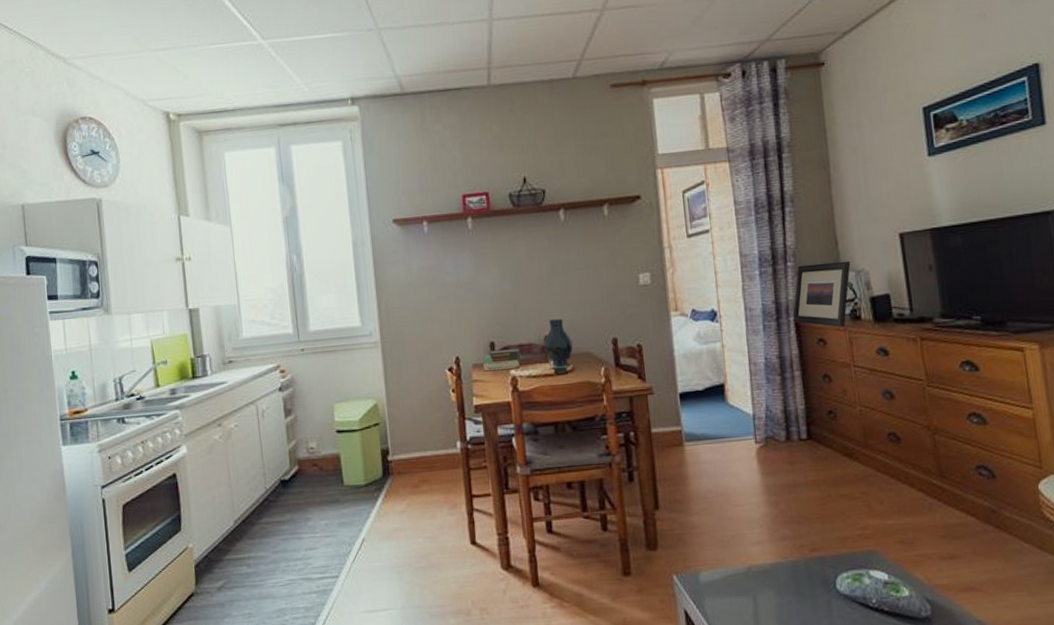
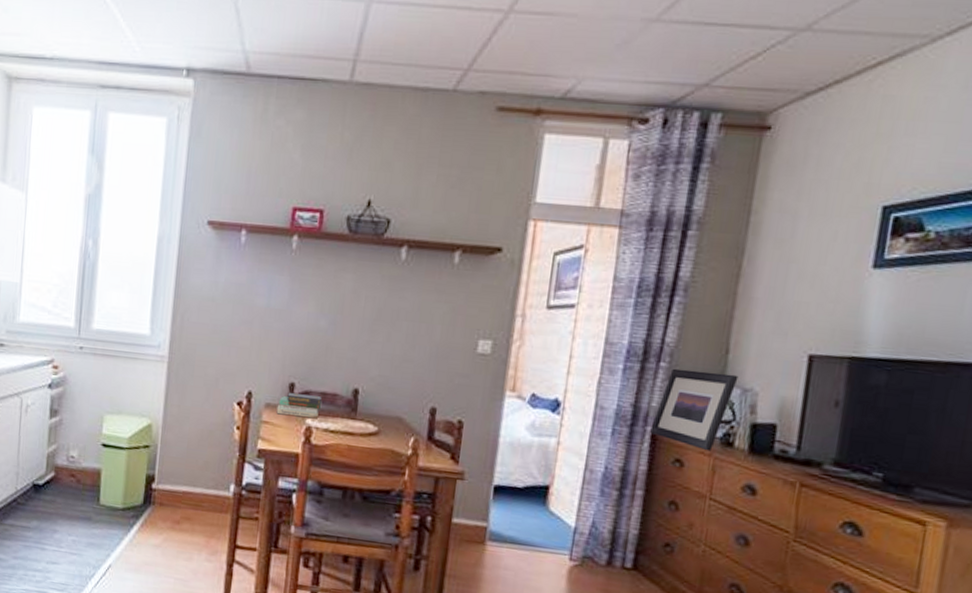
vase: present [543,319,574,374] -> none [349,371,385,435]

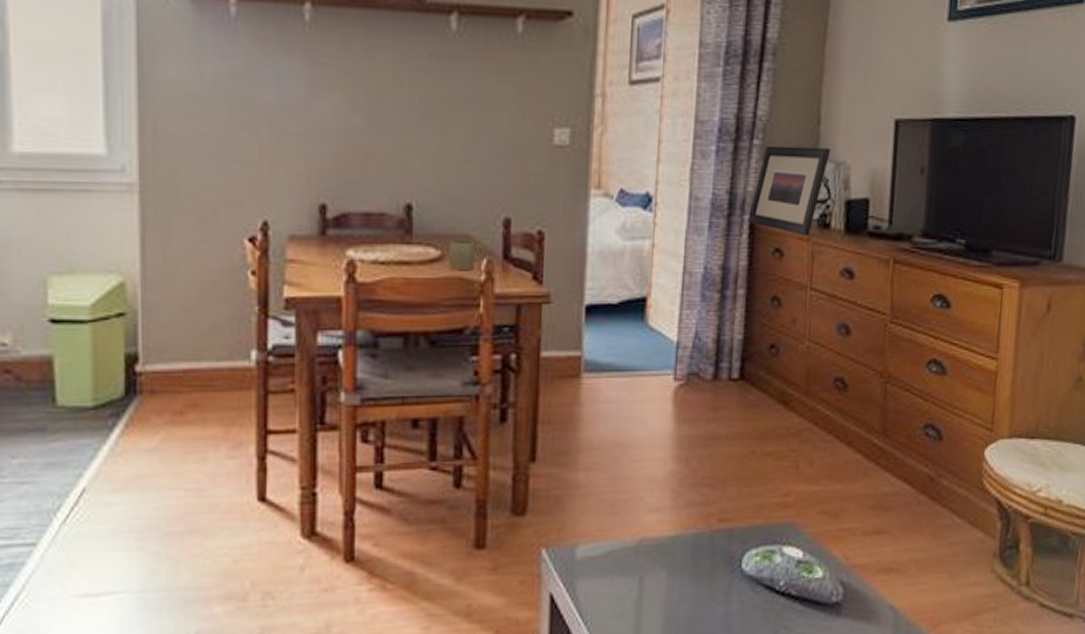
books: present [276,393,322,419] -> none [305,218,366,249]
mug: none [383,419,413,446] -> present [447,238,484,271]

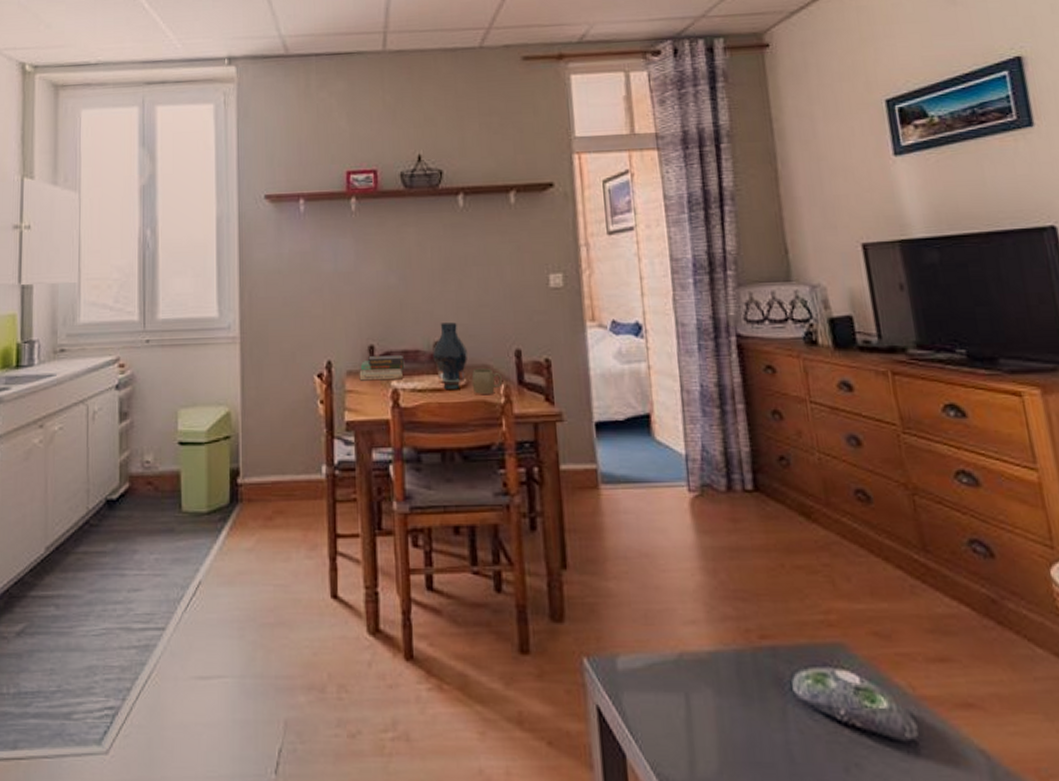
books: none [305,218,366,249] -> present [359,355,405,381]
vase: none [402,180,447,262] -> present [433,322,469,389]
picture frame: present [748,145,831,236] -> none [734,273,804,353]

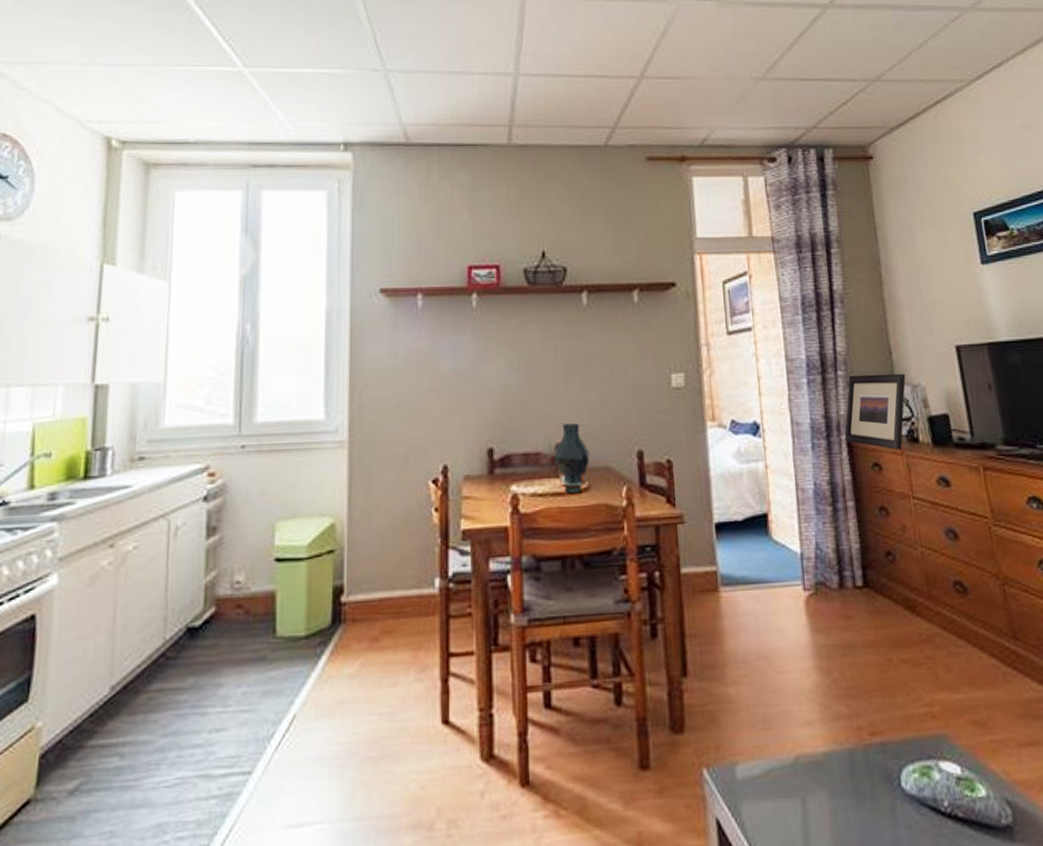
books: present [359,355,405,381] -> none [477,458,526,486]
mug: present [471,368,502,395] -> none [593,470,624,499]
picture frame: none [734,273,804,353] -> present [845,373,906,451]

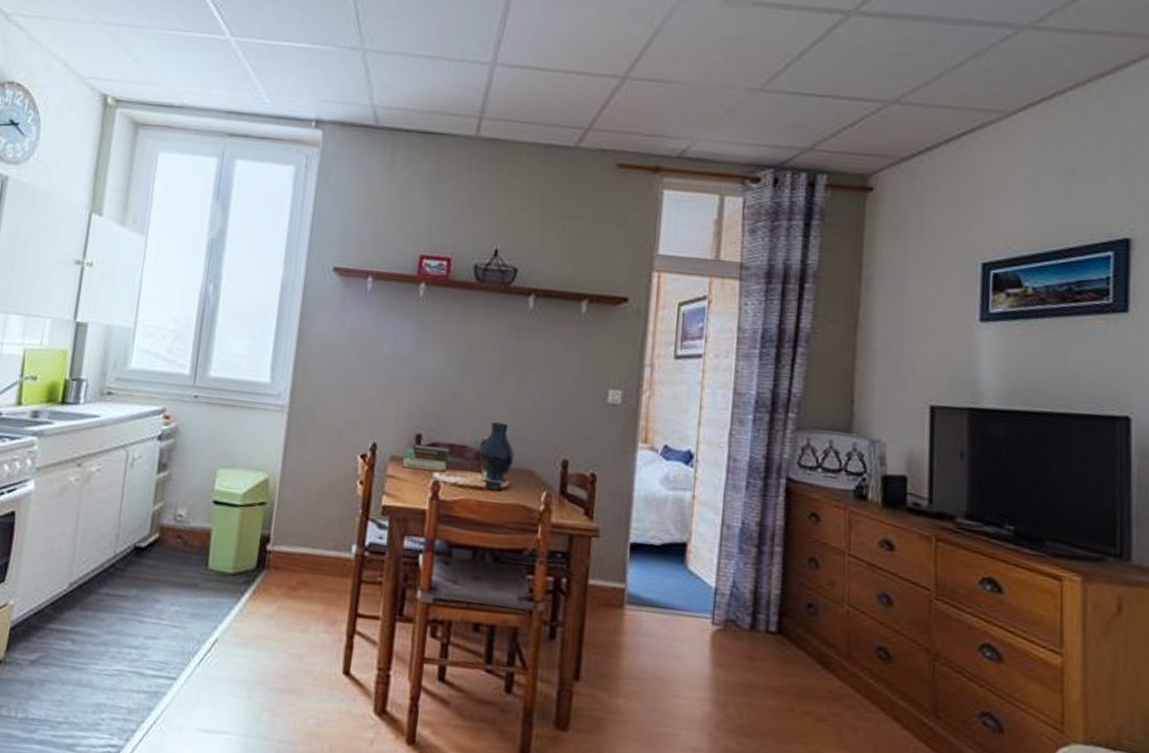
books: none [477,458,526,486] -> present [402,445,450,473]
picture frame: present [845,373,906,451] -> none [784,419,865,505]

